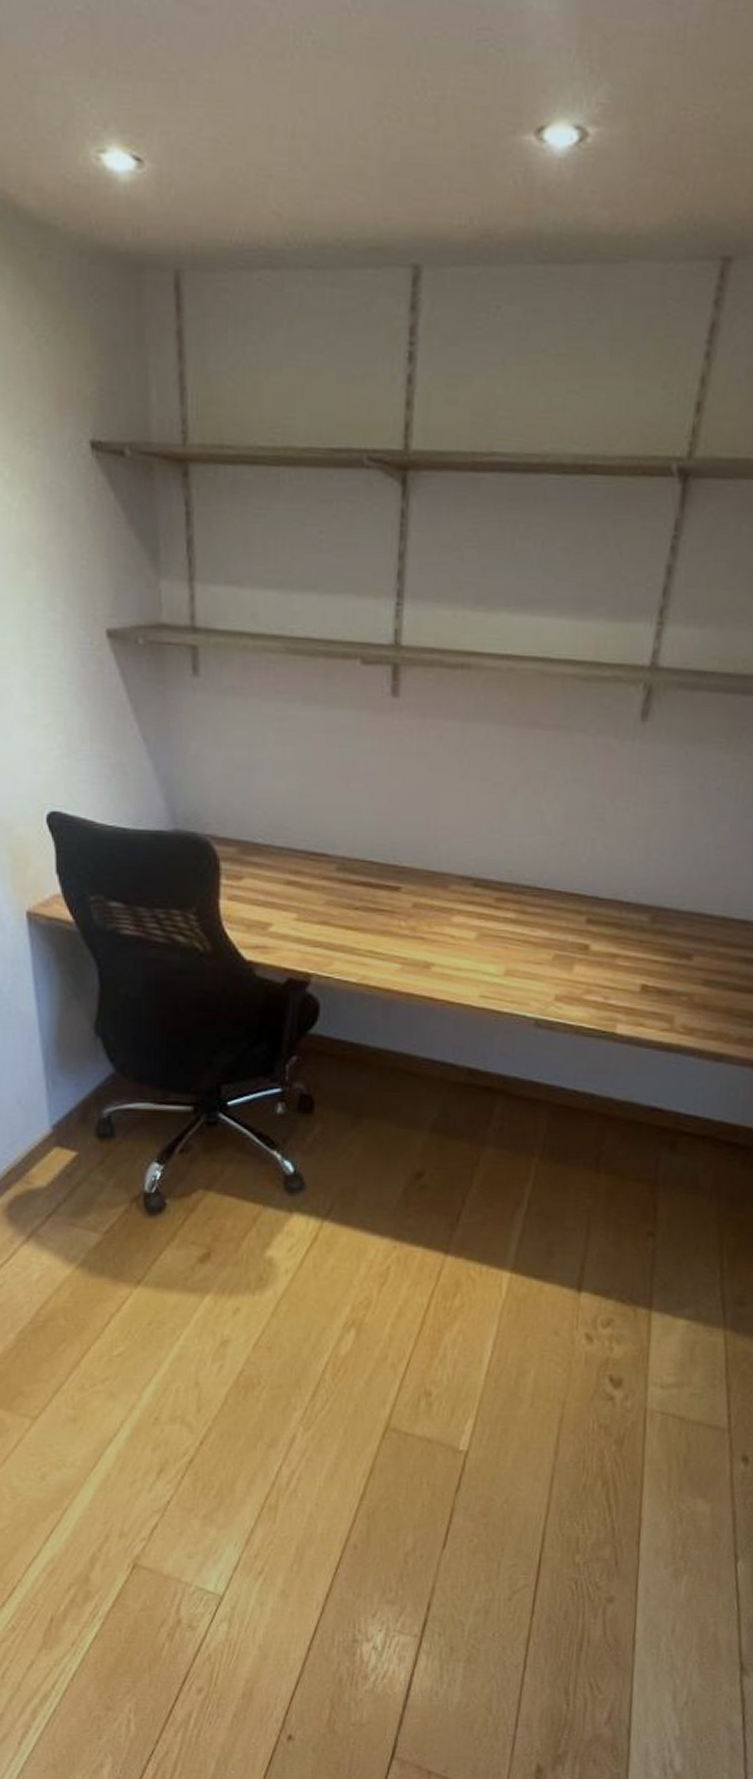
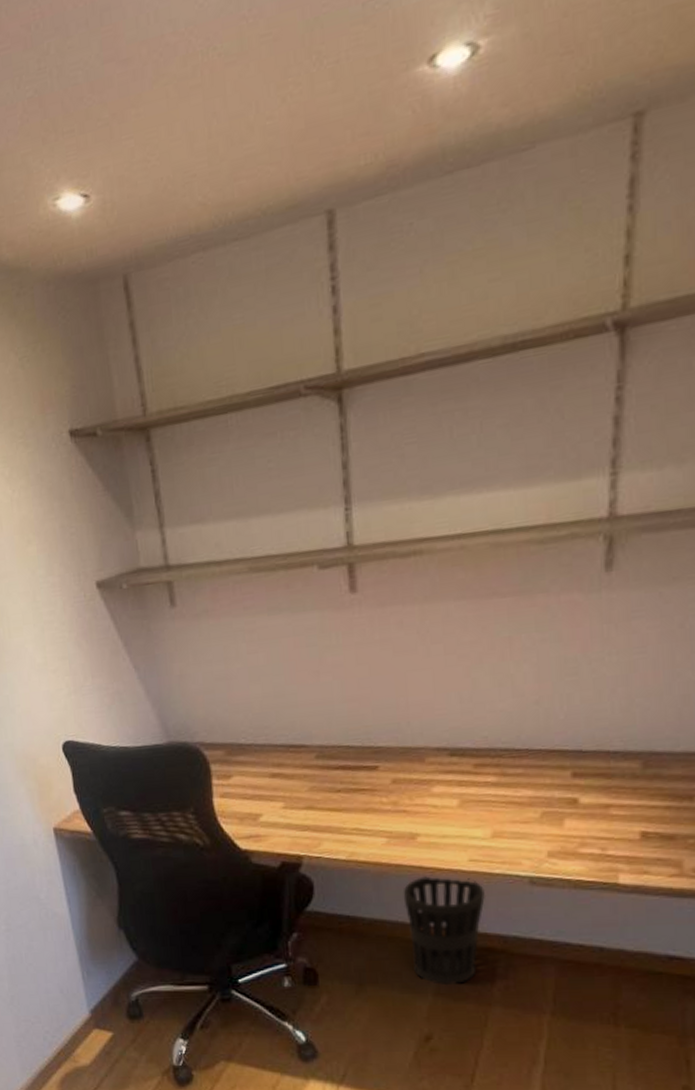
wastebasket: none [410,1008,492,1123] -> present [403,876,486,986]

